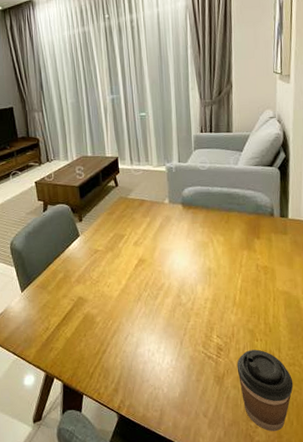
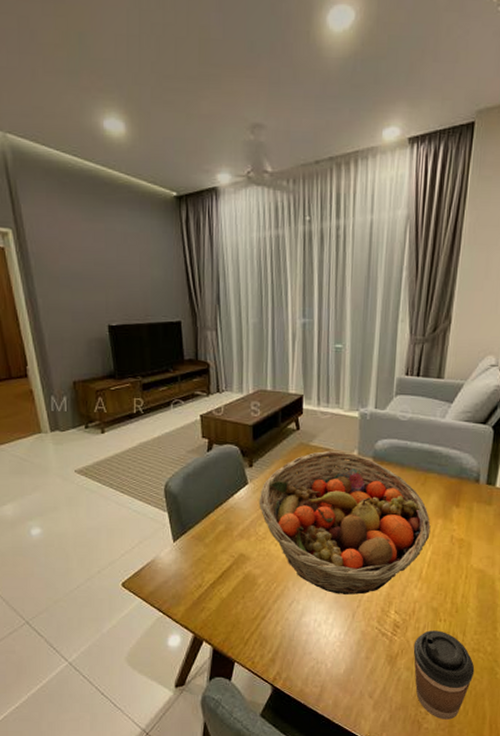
fruit basket: none [90,200,238,325] -> present [258,450,431,595]

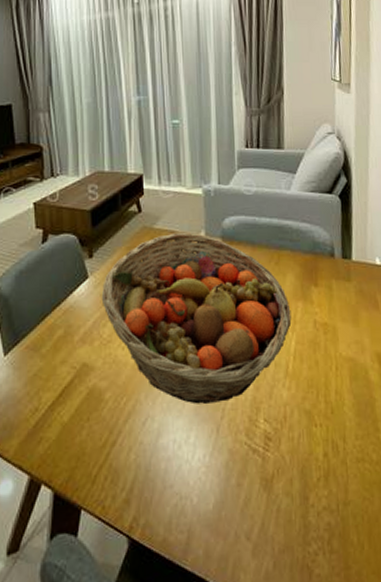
coffee cup: present [413,630,475,720] -> none [290,439,363,560]

